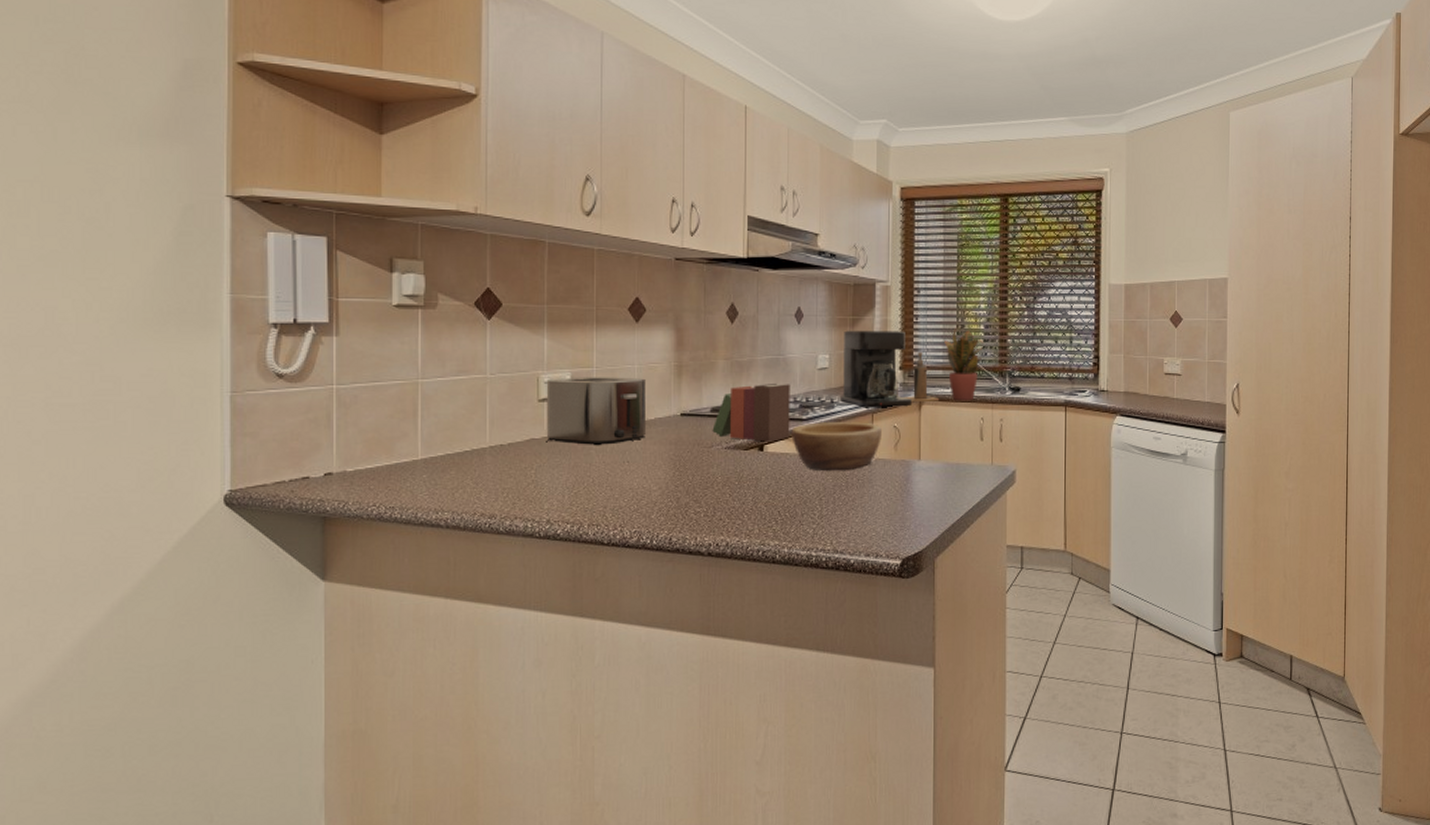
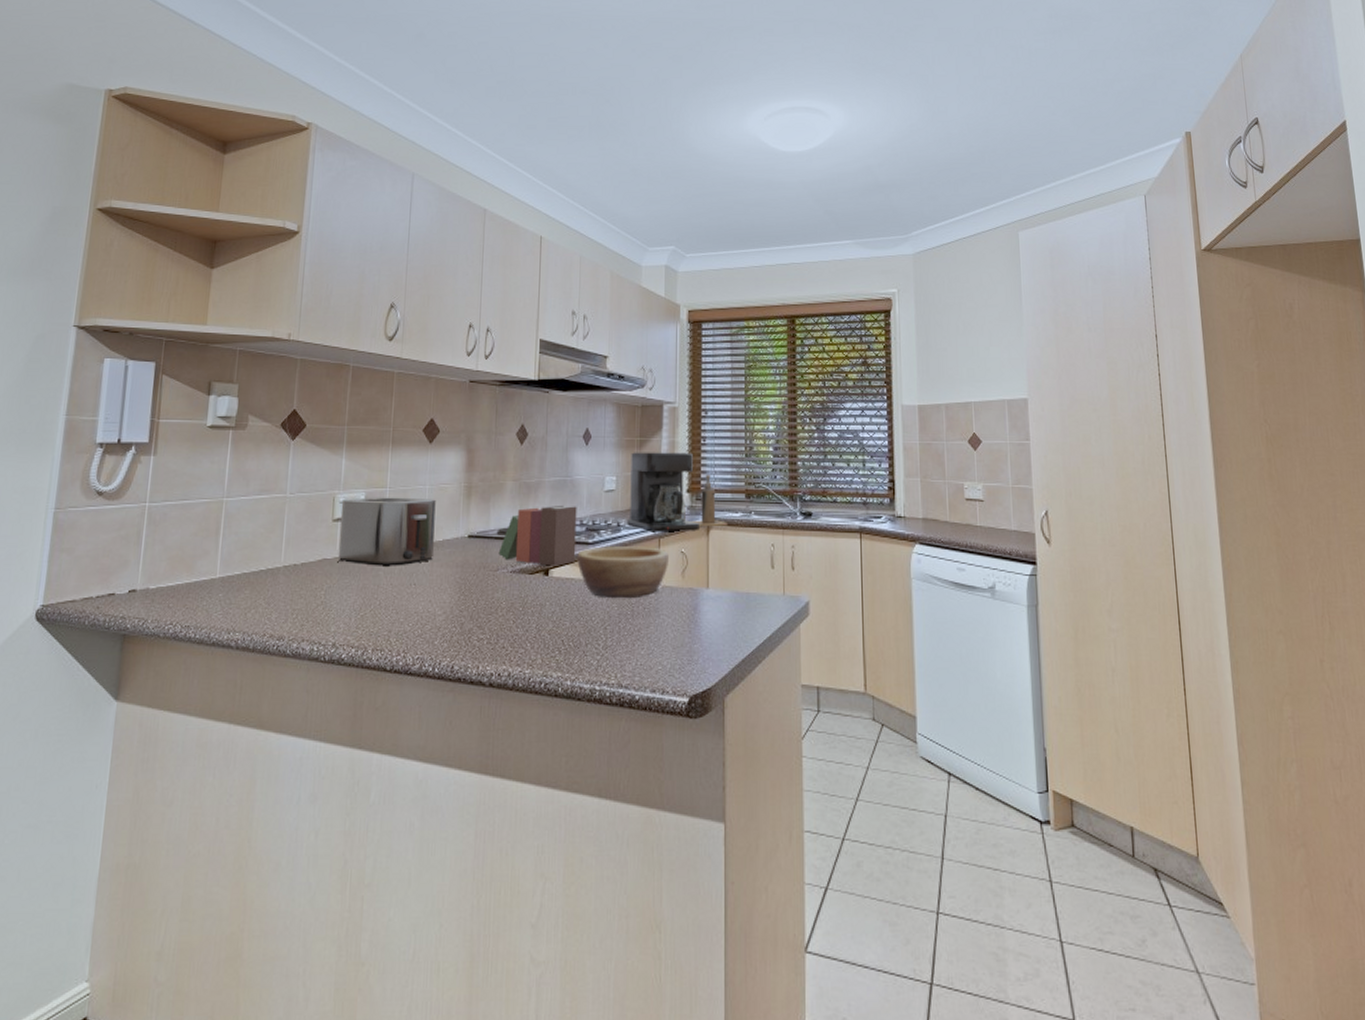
potted plant: present [944,326,983,401] -> none [733,448,772,526]

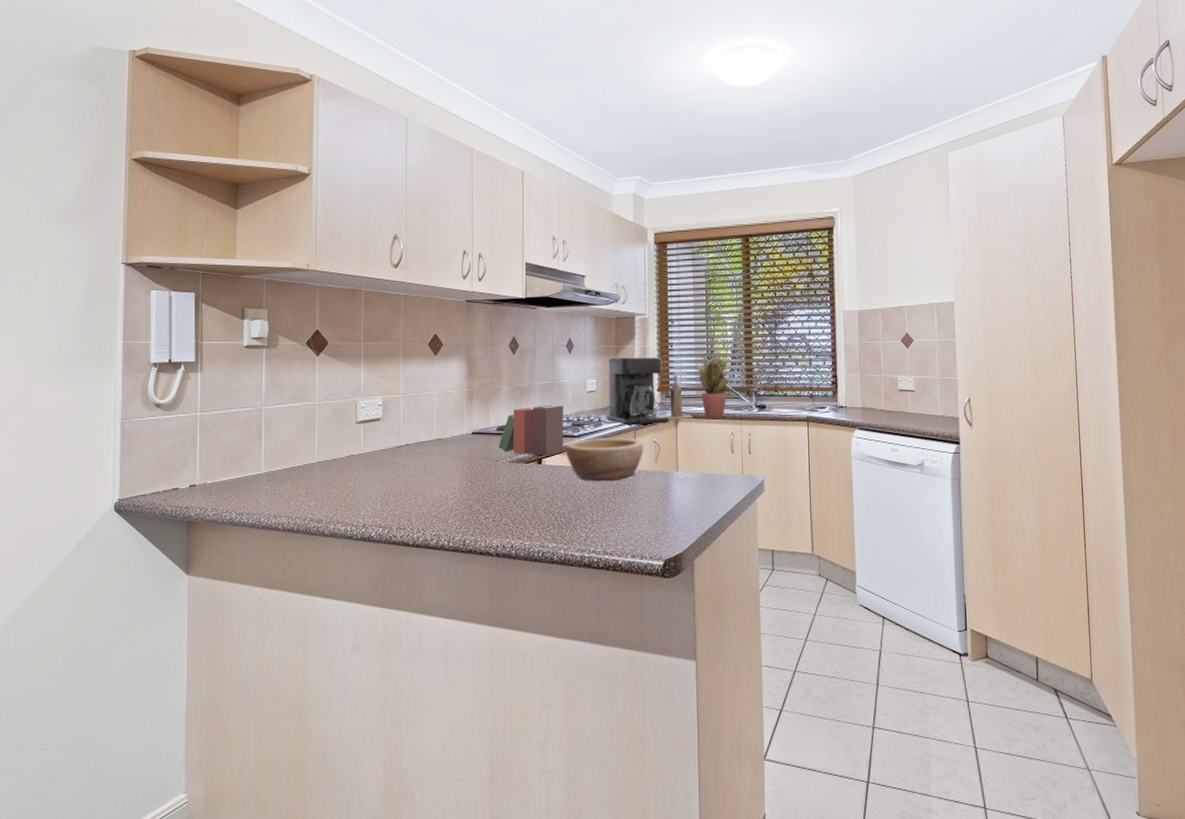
toaster: present [337,497,436,568] -> none [362,402,443,461]
potted plant: none [733,448,772,526] -> present [696,351,731,418]

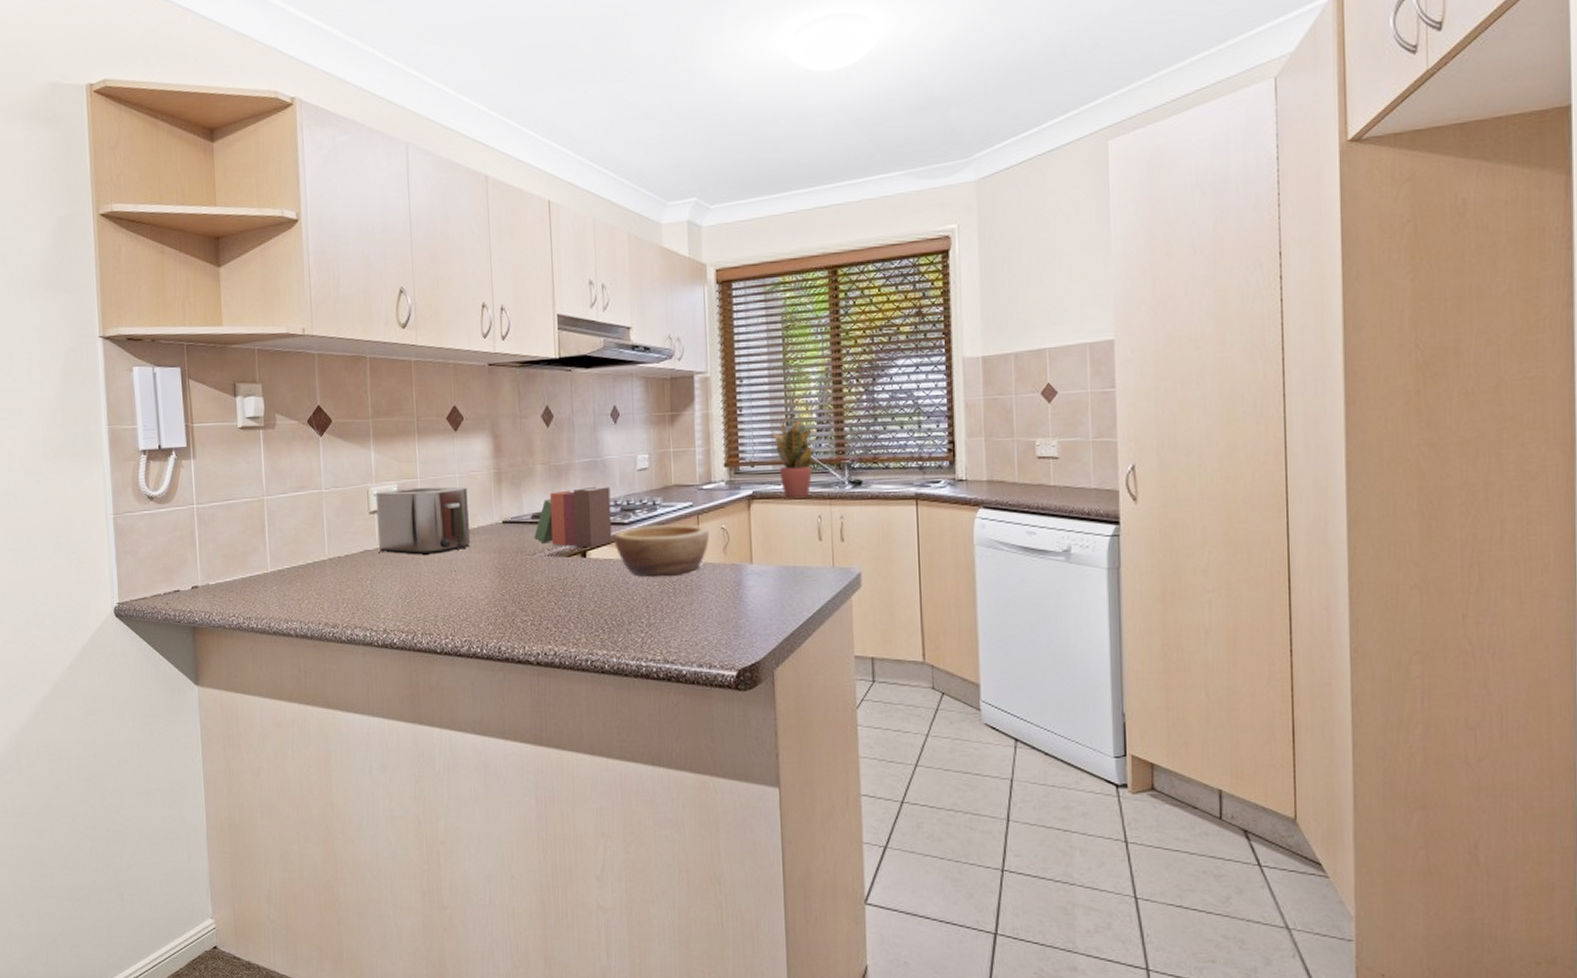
toaster: none [362,402,443,461] -> present [375,486,470,556]
coffee maker: present [607,357,669,426] -> none [662,424,740,510]
soap dispenser: present [662,375,694,420] -> none [730,446,771,502]

